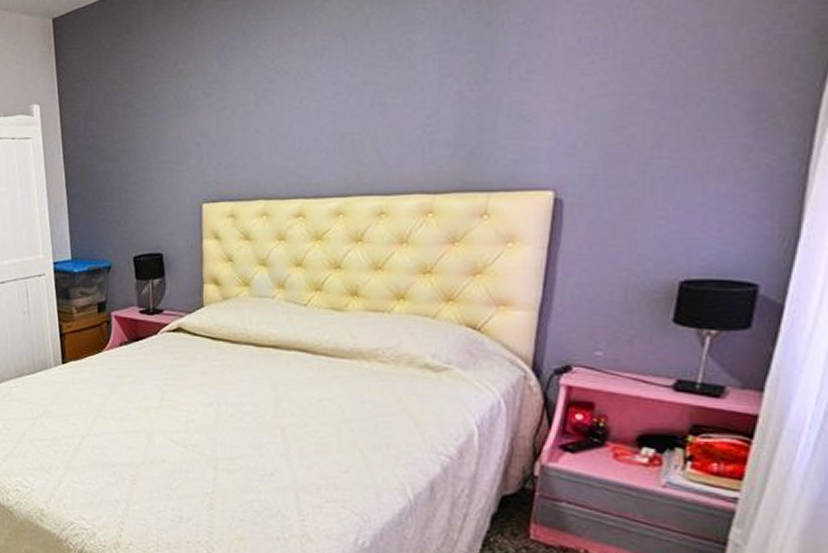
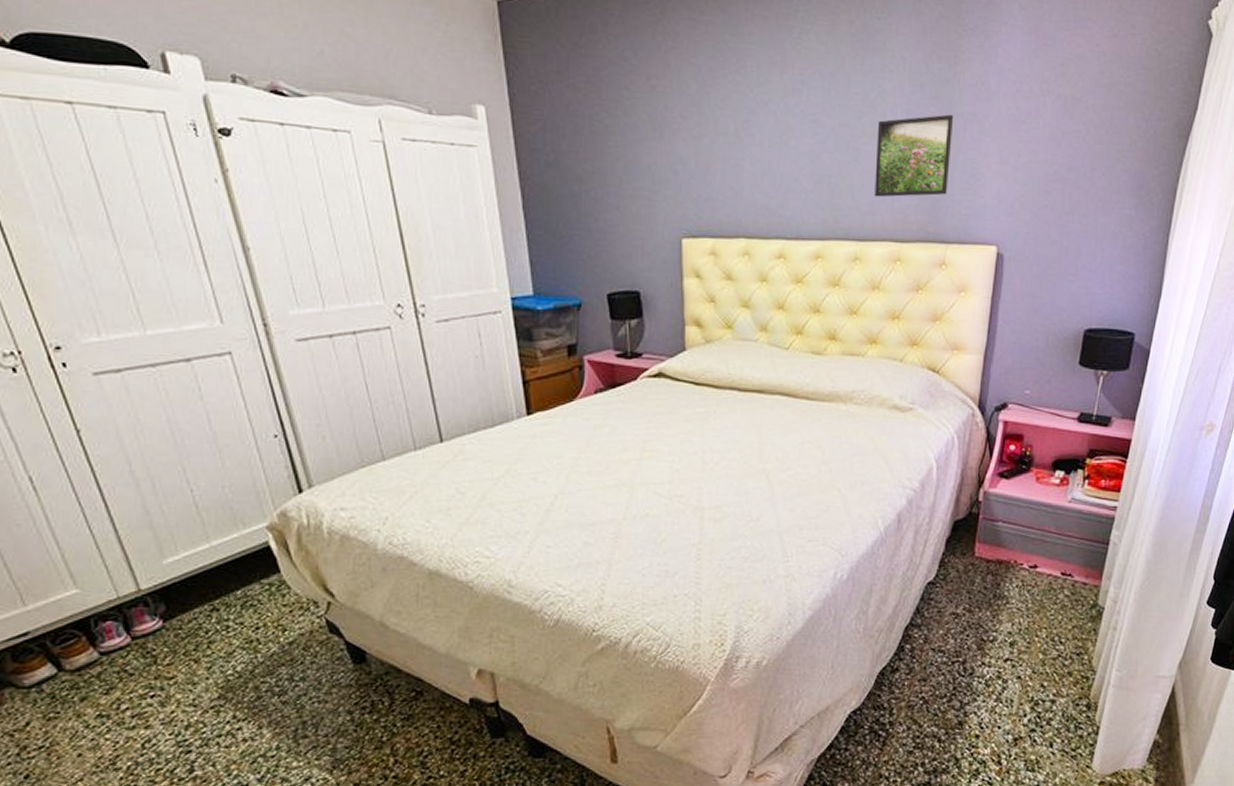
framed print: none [403,57,497,150] -> present [875,114,954,198]

